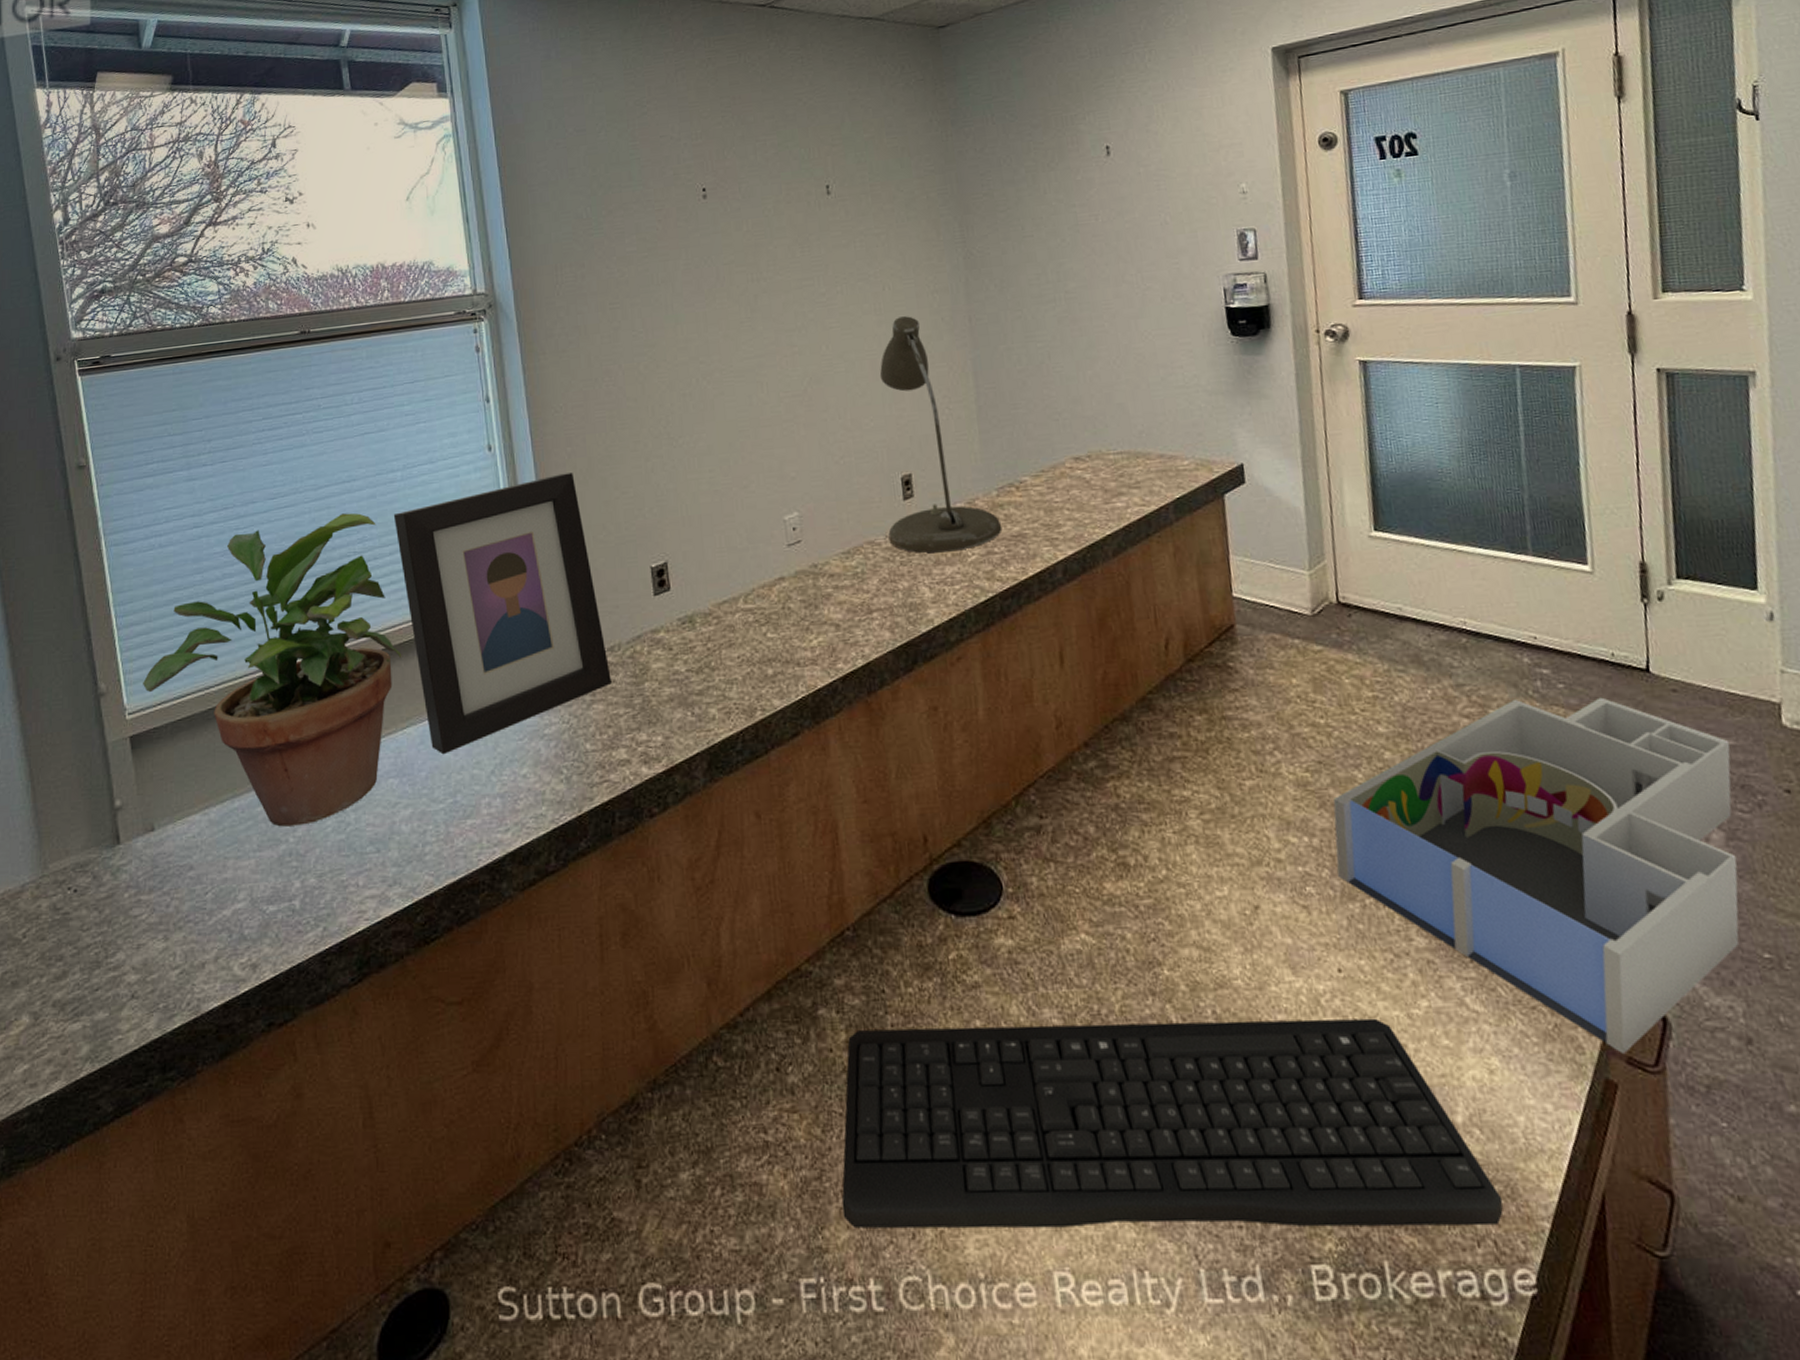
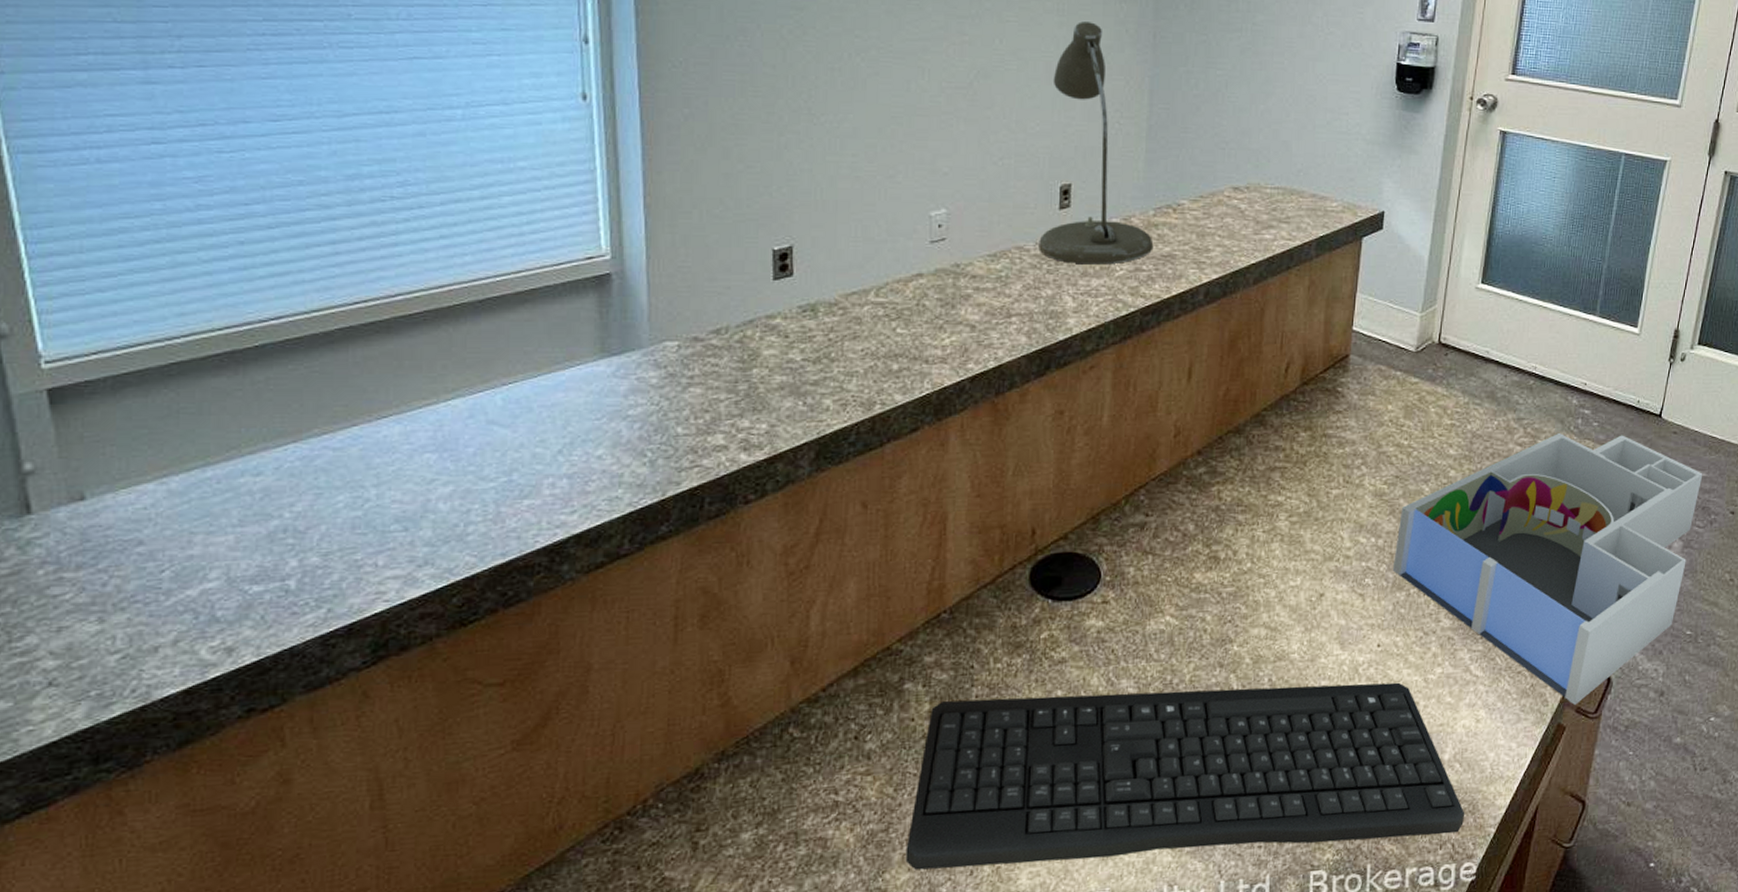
potted plant: present [143,513,402,827] -> none [69,150,451,501]
picture frame: present [393,472,612,755] -> none [448,137,714,431]

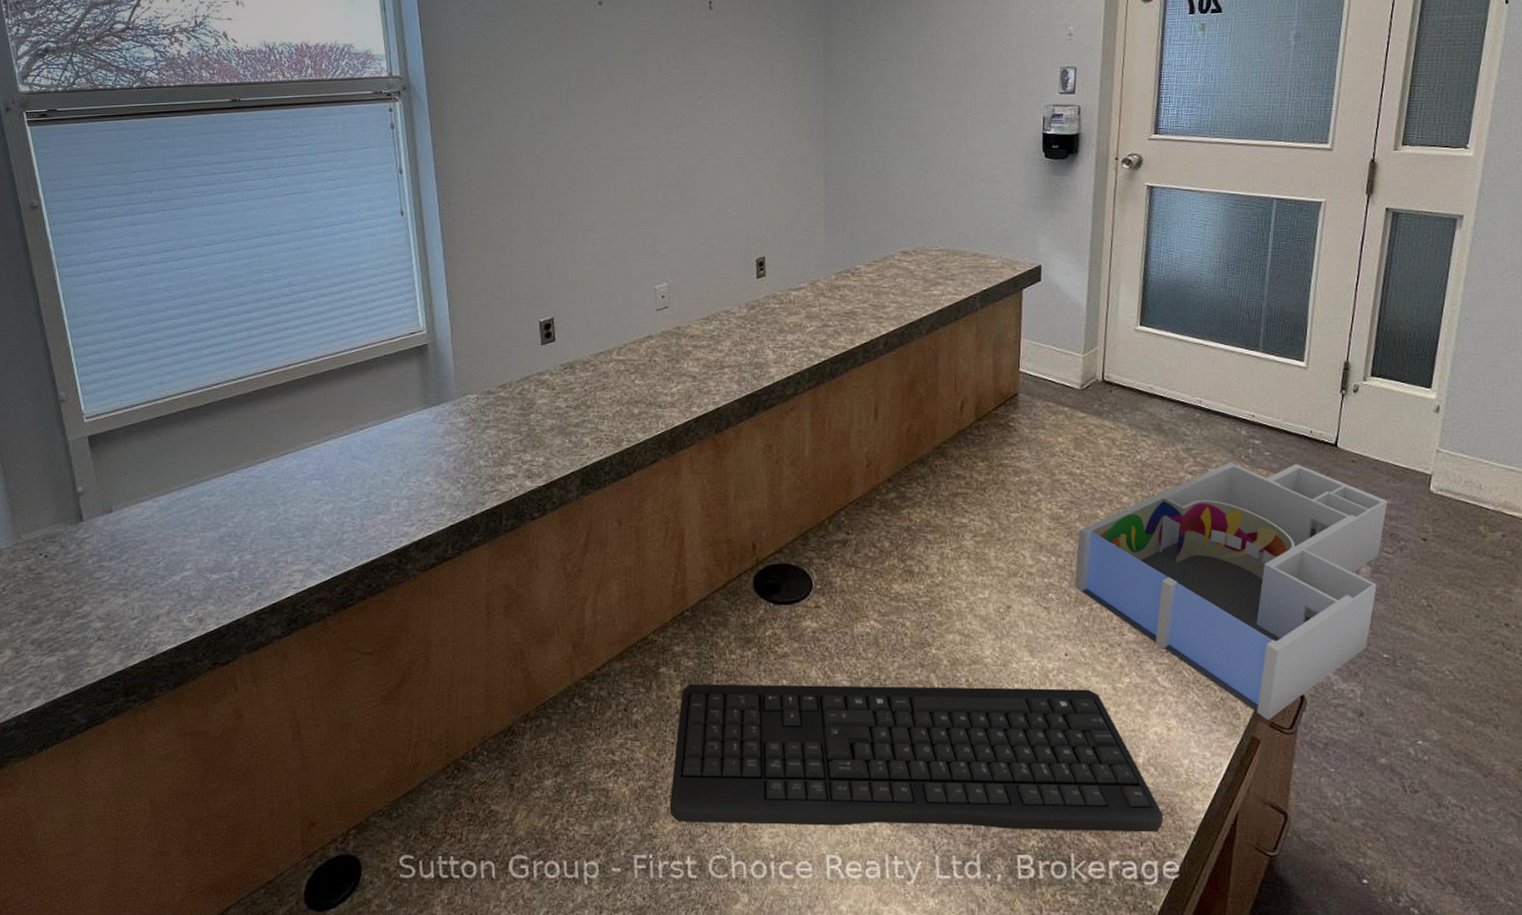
desk lamp: present [1039,21,1154,265] -> none [742,122,837,323]

